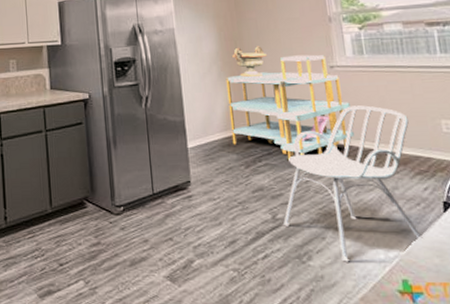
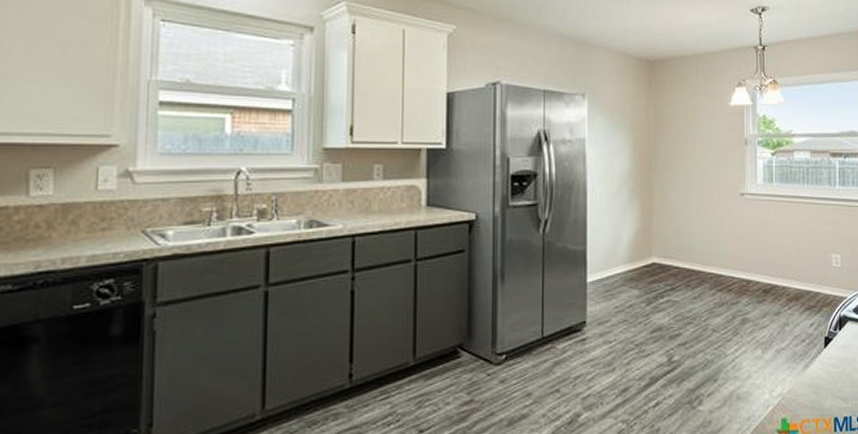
shelving unit: present [225,54,354,161] -> none [636,179,755,297]
decorative urn: present [231,46,267,78] -> none [644,166,681,202]
chair: present [282,105,423,262] -> none [677,237,805,405]

